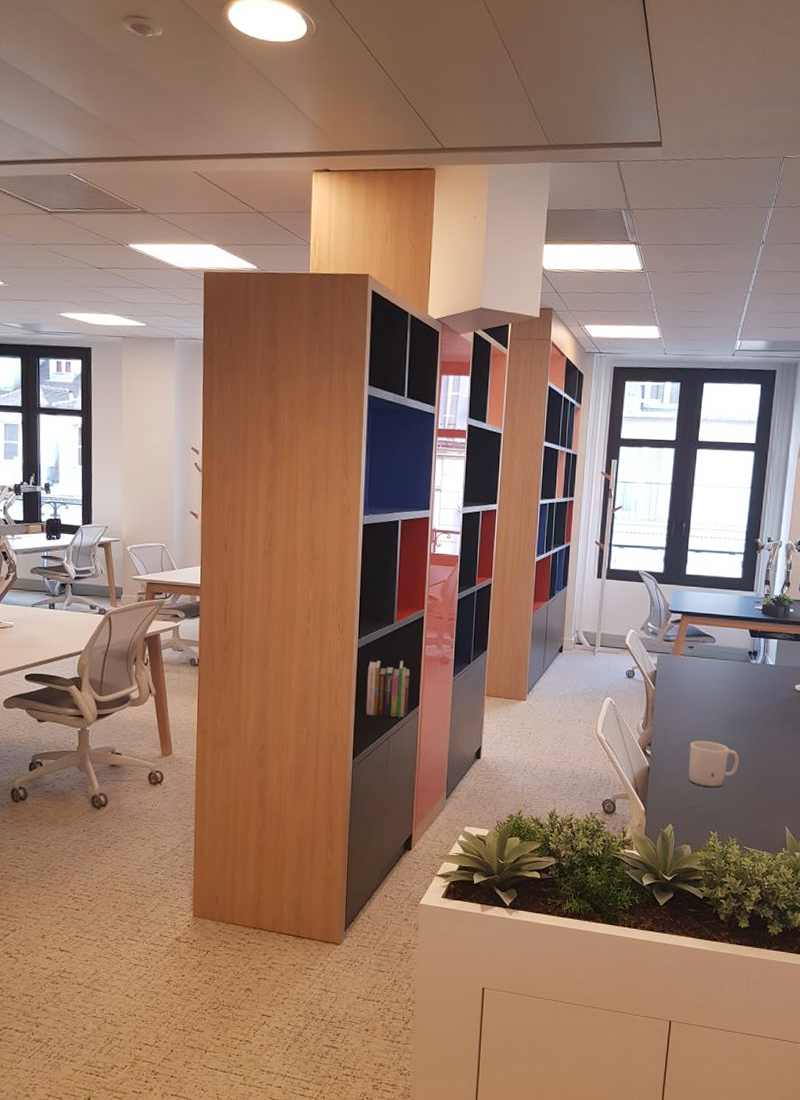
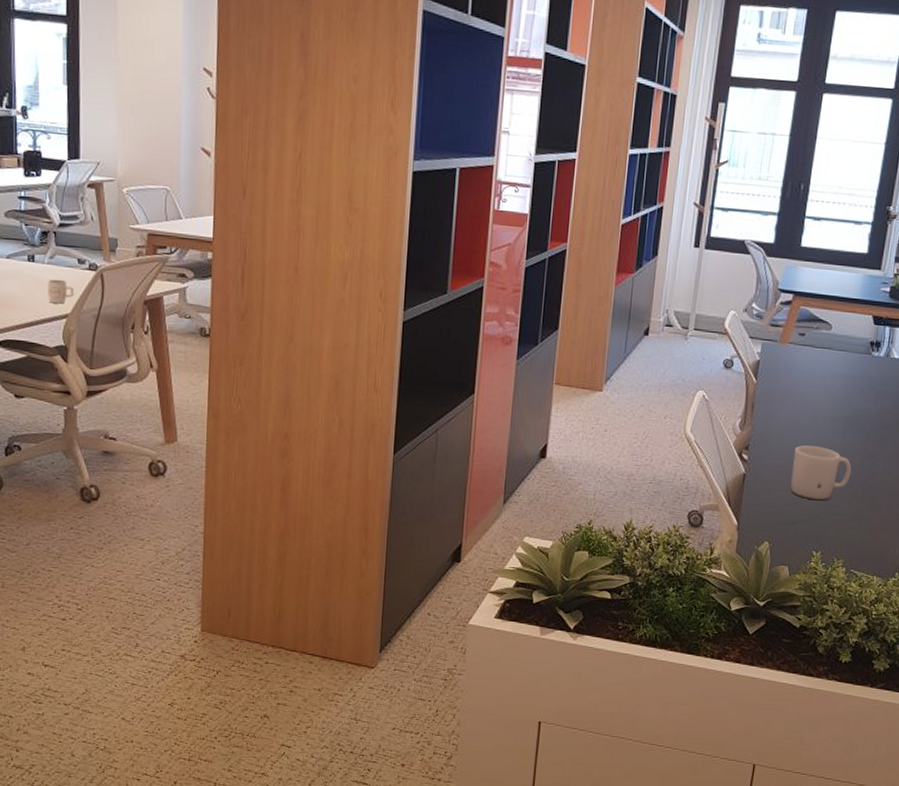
mug: none [65,622,87,643] -> present [48,279,74,304]
books: present [365,660,410,717] -> none [410,337,465,407]

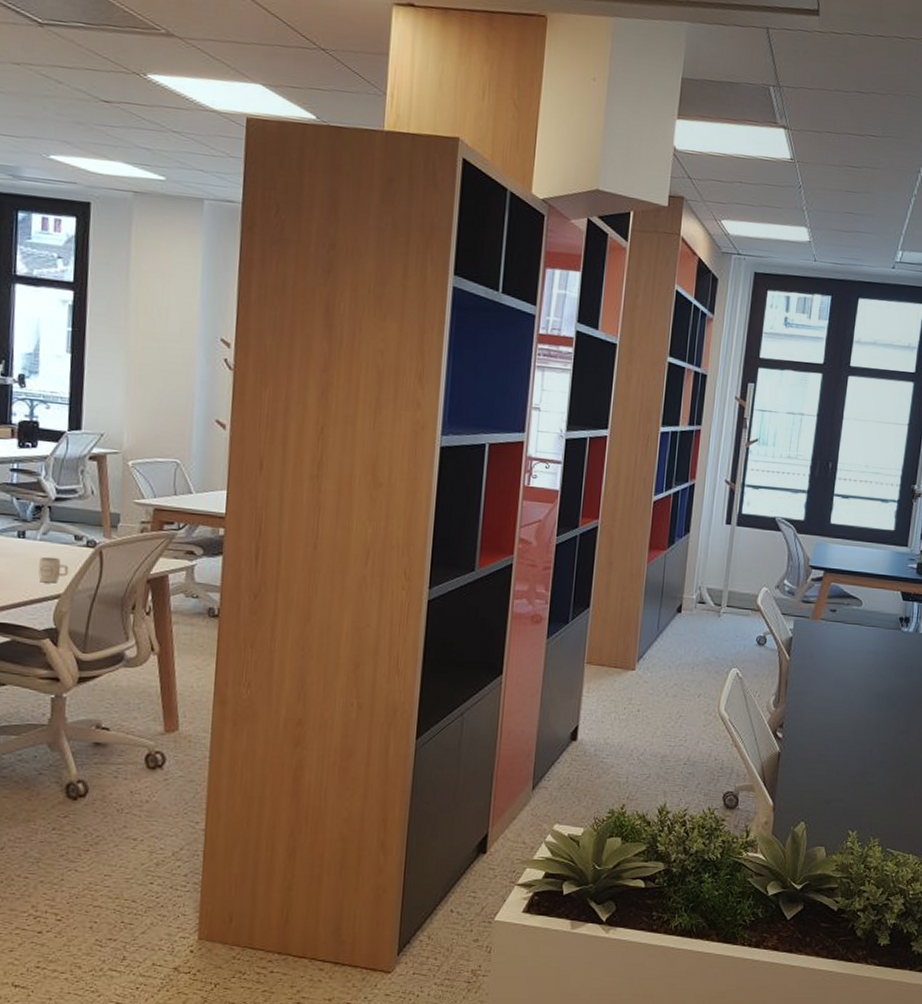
mug: present [790,445,852,501] -> none [824,722,885,779]

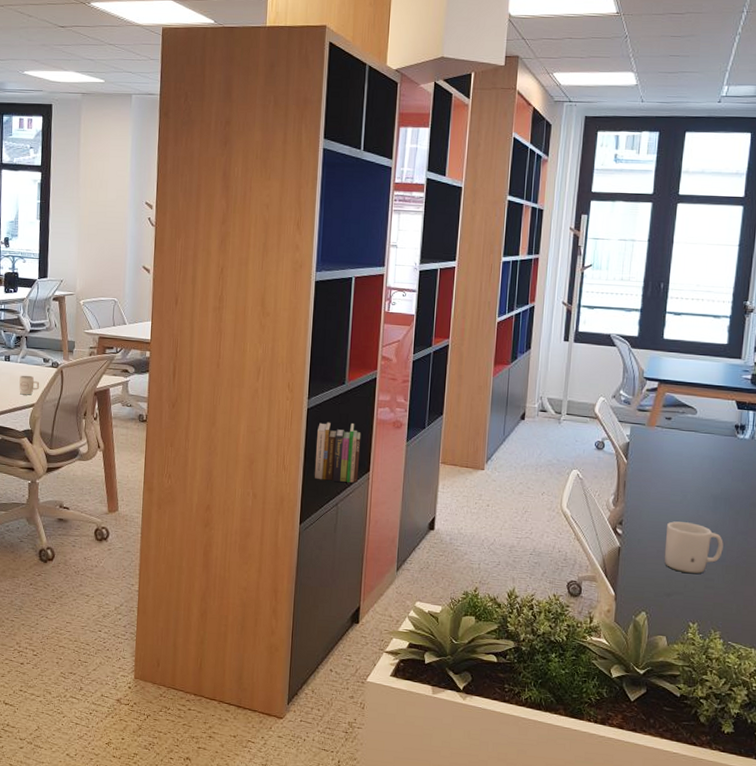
books: none [434,616,494,688] -> present [314,422,362,483]
mug: none [824,722,885,779] -> present [664,521,724,574]

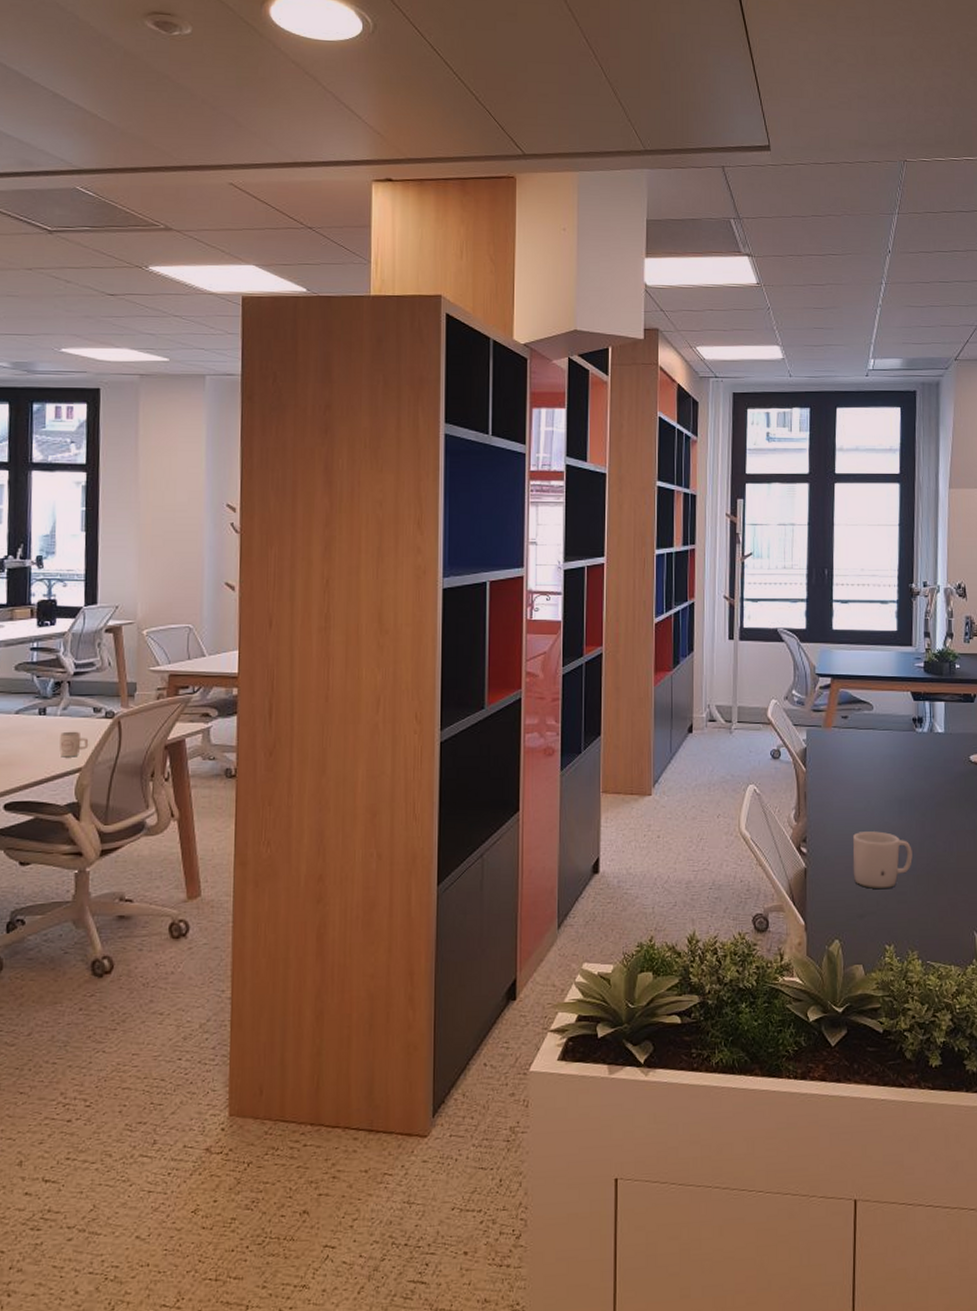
books: present [314,422,362,483] -> none [452,755,507,828]

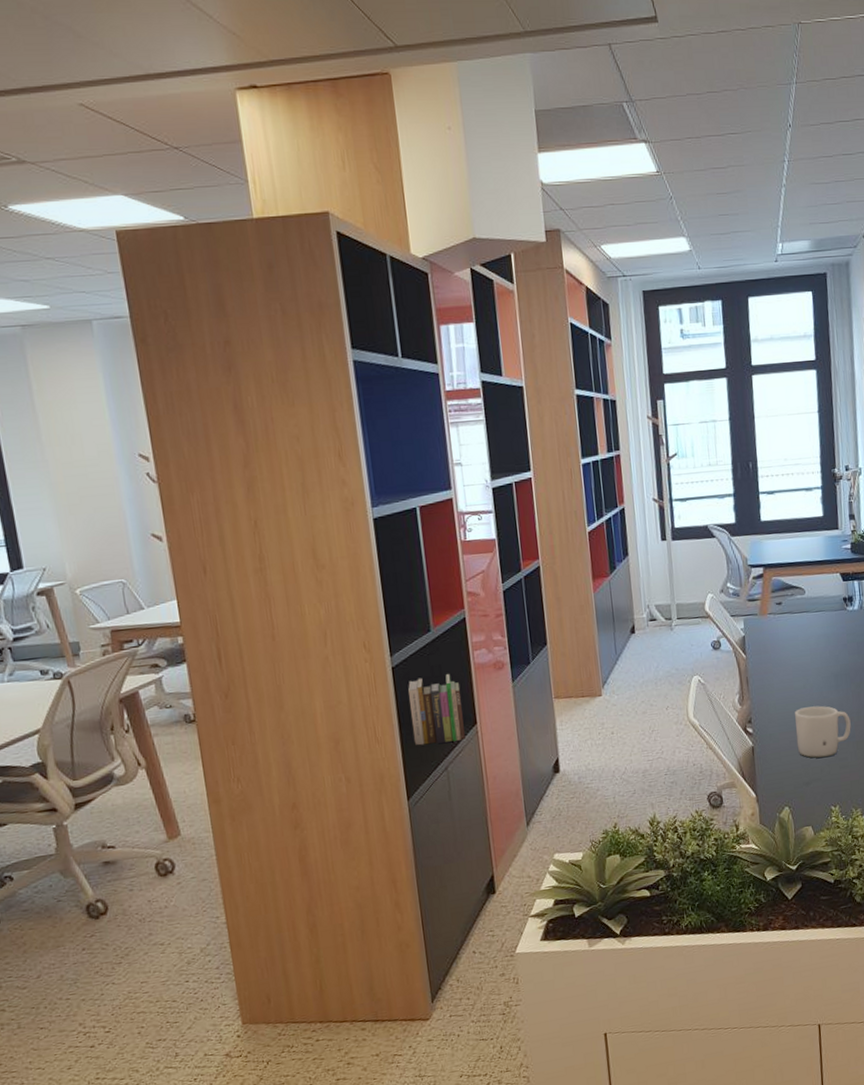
mug: present [59,731,89,758] -> none [11,694,43,722]
books: none [452,755,507,828] -> present [408,674,465,746]

